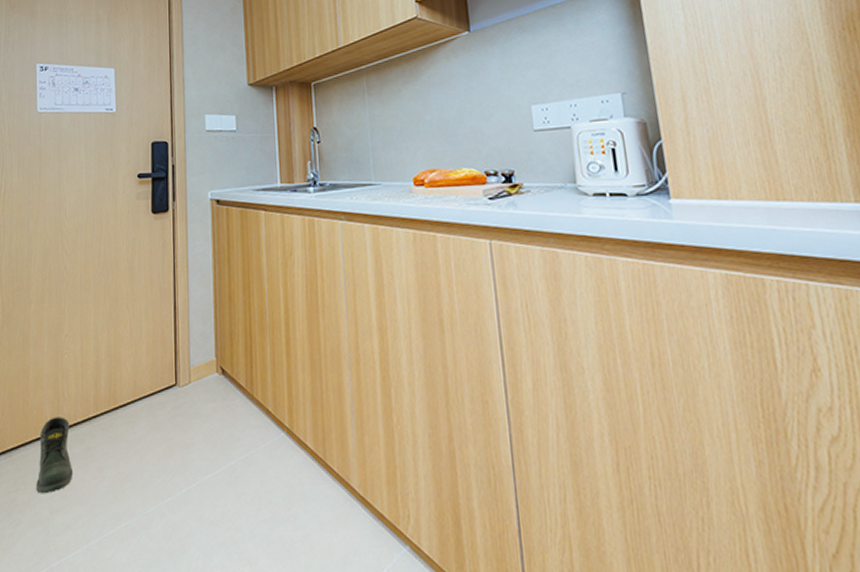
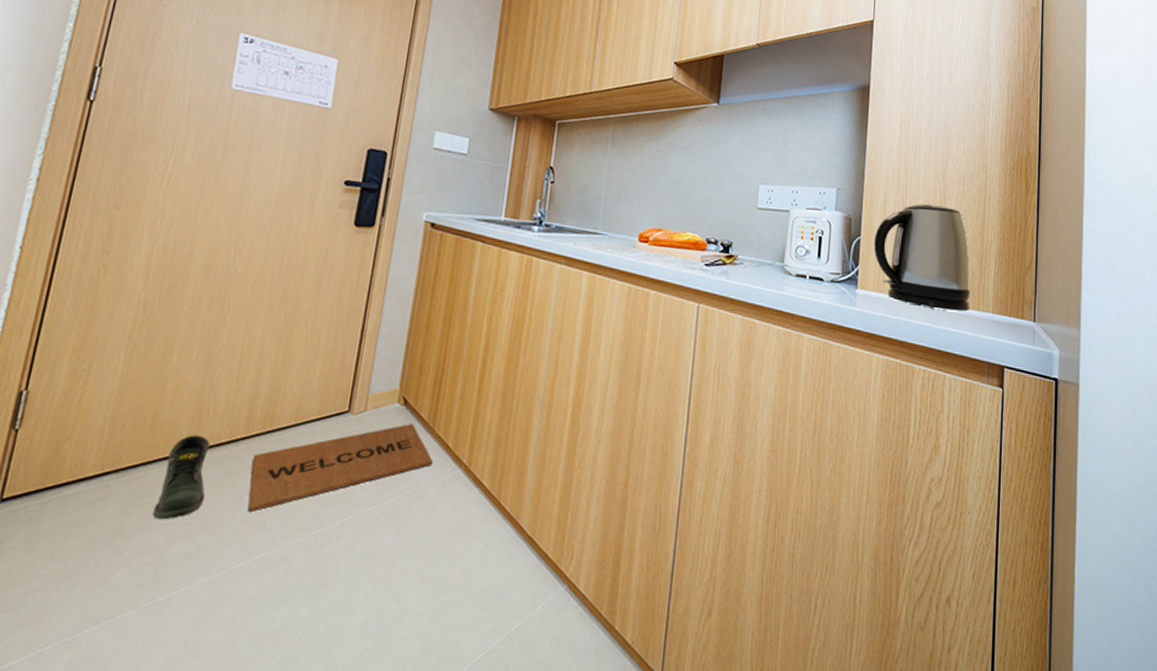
doormat: none [105,392,258,483] -> present [247,424,433,512]
kettle: none [678,88,823,208] -> present [874,203,971,312]

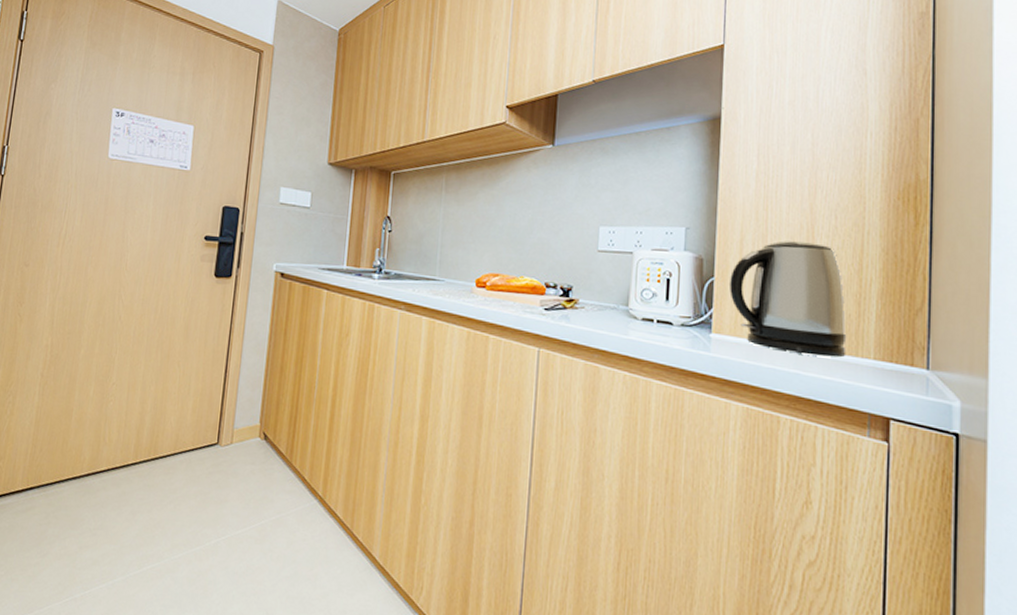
boot: present [152,435,210,520] -> none [67,459,108,530]
doormat: present [247,424,433,512] -> none [140,456,292,528]

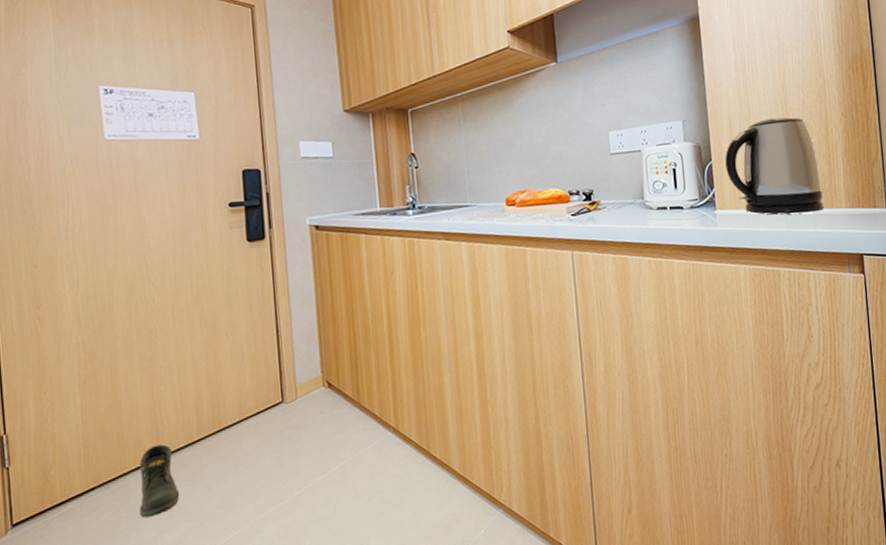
boot: none [67,459,108,530] -> present [139,444,179,518]

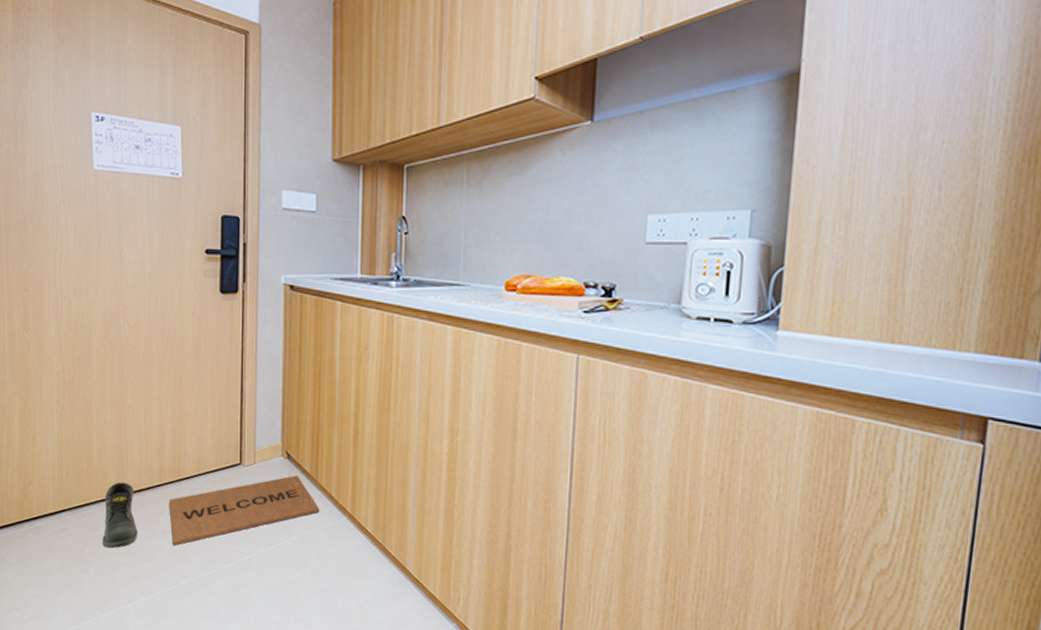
doormat: none [210,402,366,498] -> present [169,475,320,545]
kettle: present [725,117,825,215] -> none [802,219,944,352]

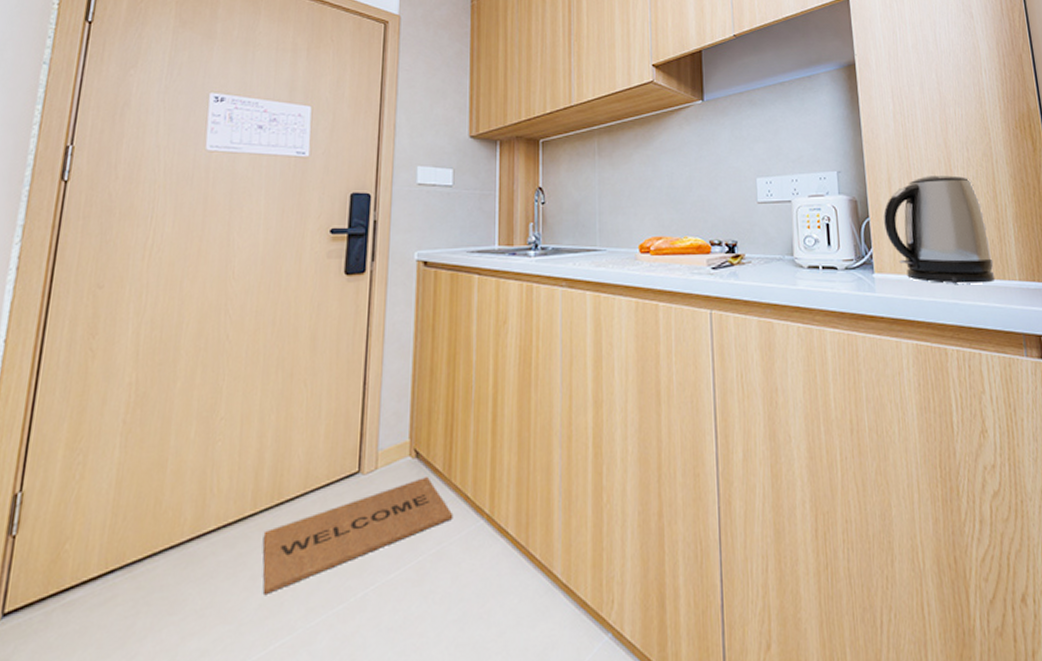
boot: present [102,482,137,549] -> none [163,518,217,616]
kettle: none [802,219,944,352] -> present [883,175,995,284]

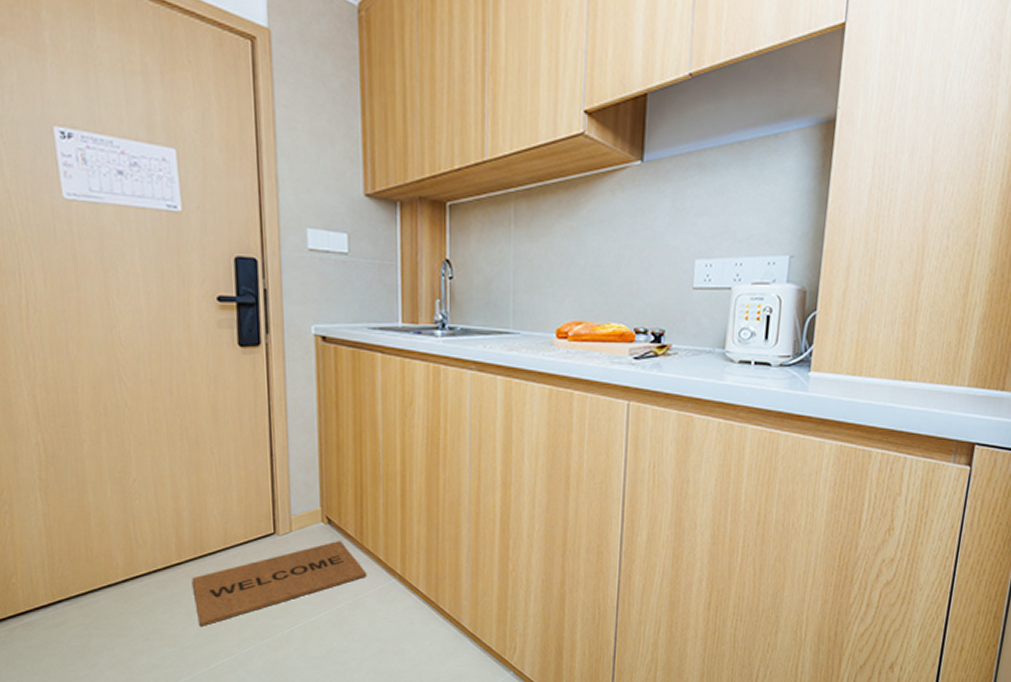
kettle: present [883,175,995,284] -> none [832,266,948,387]

